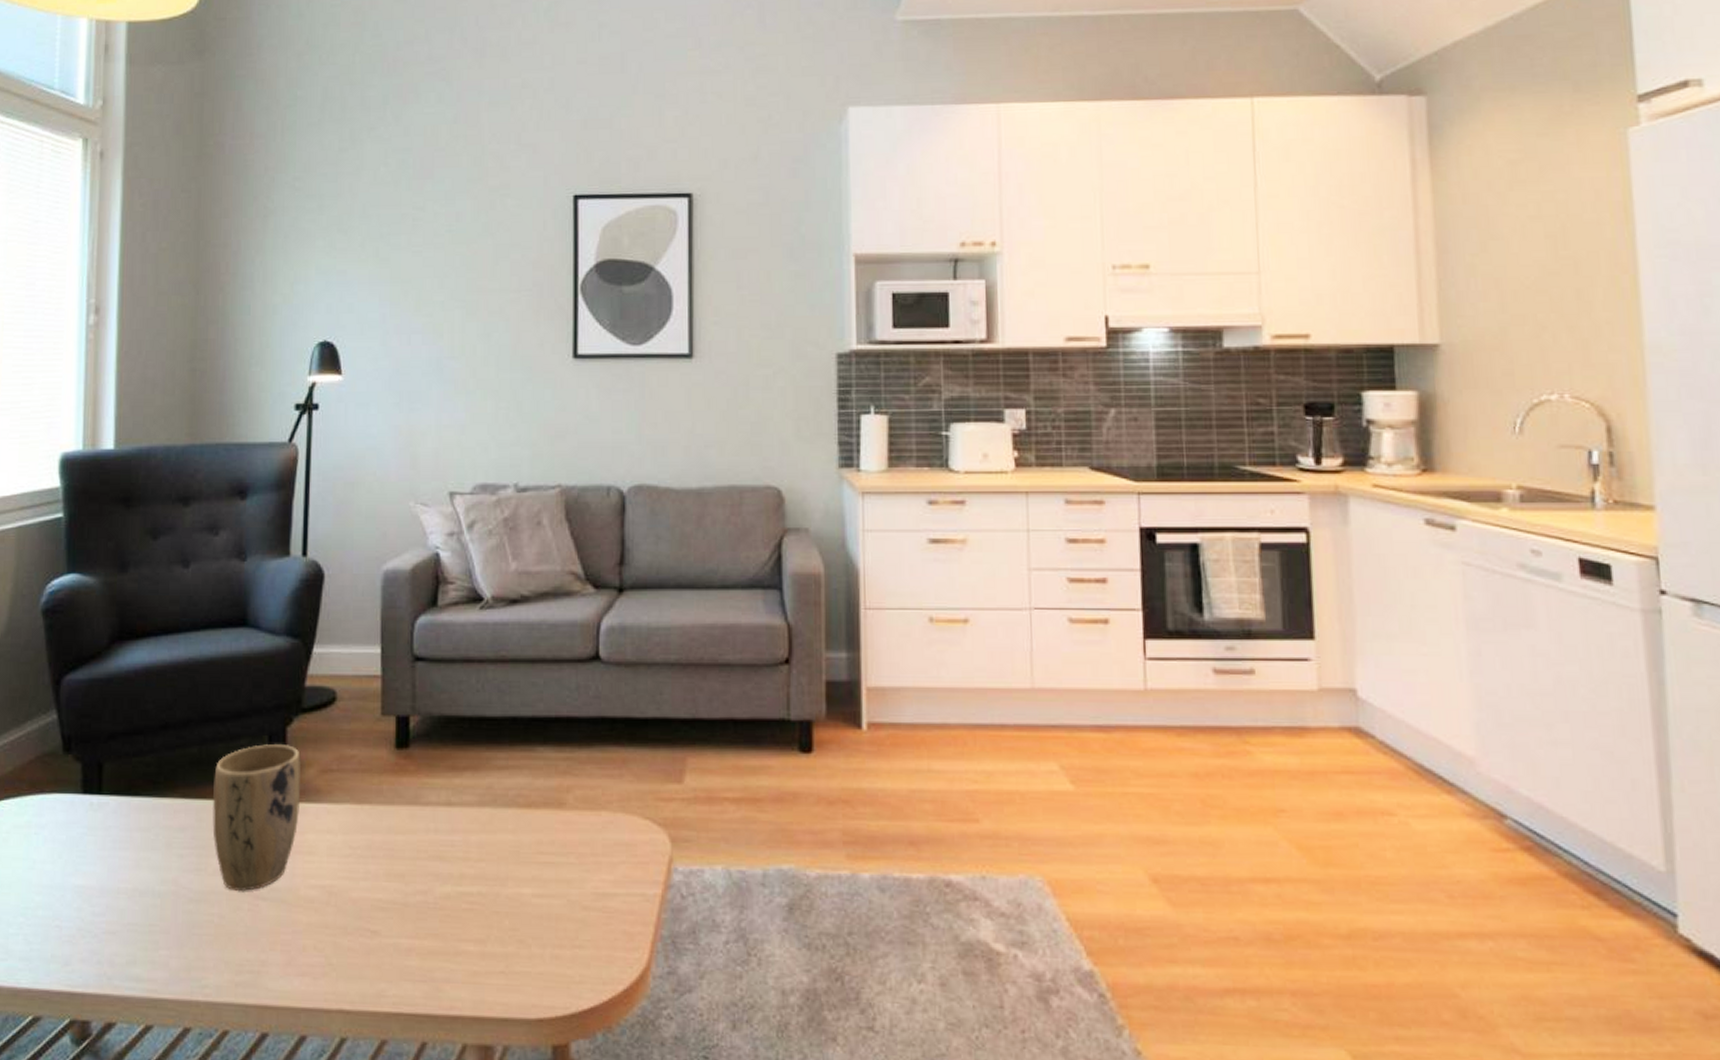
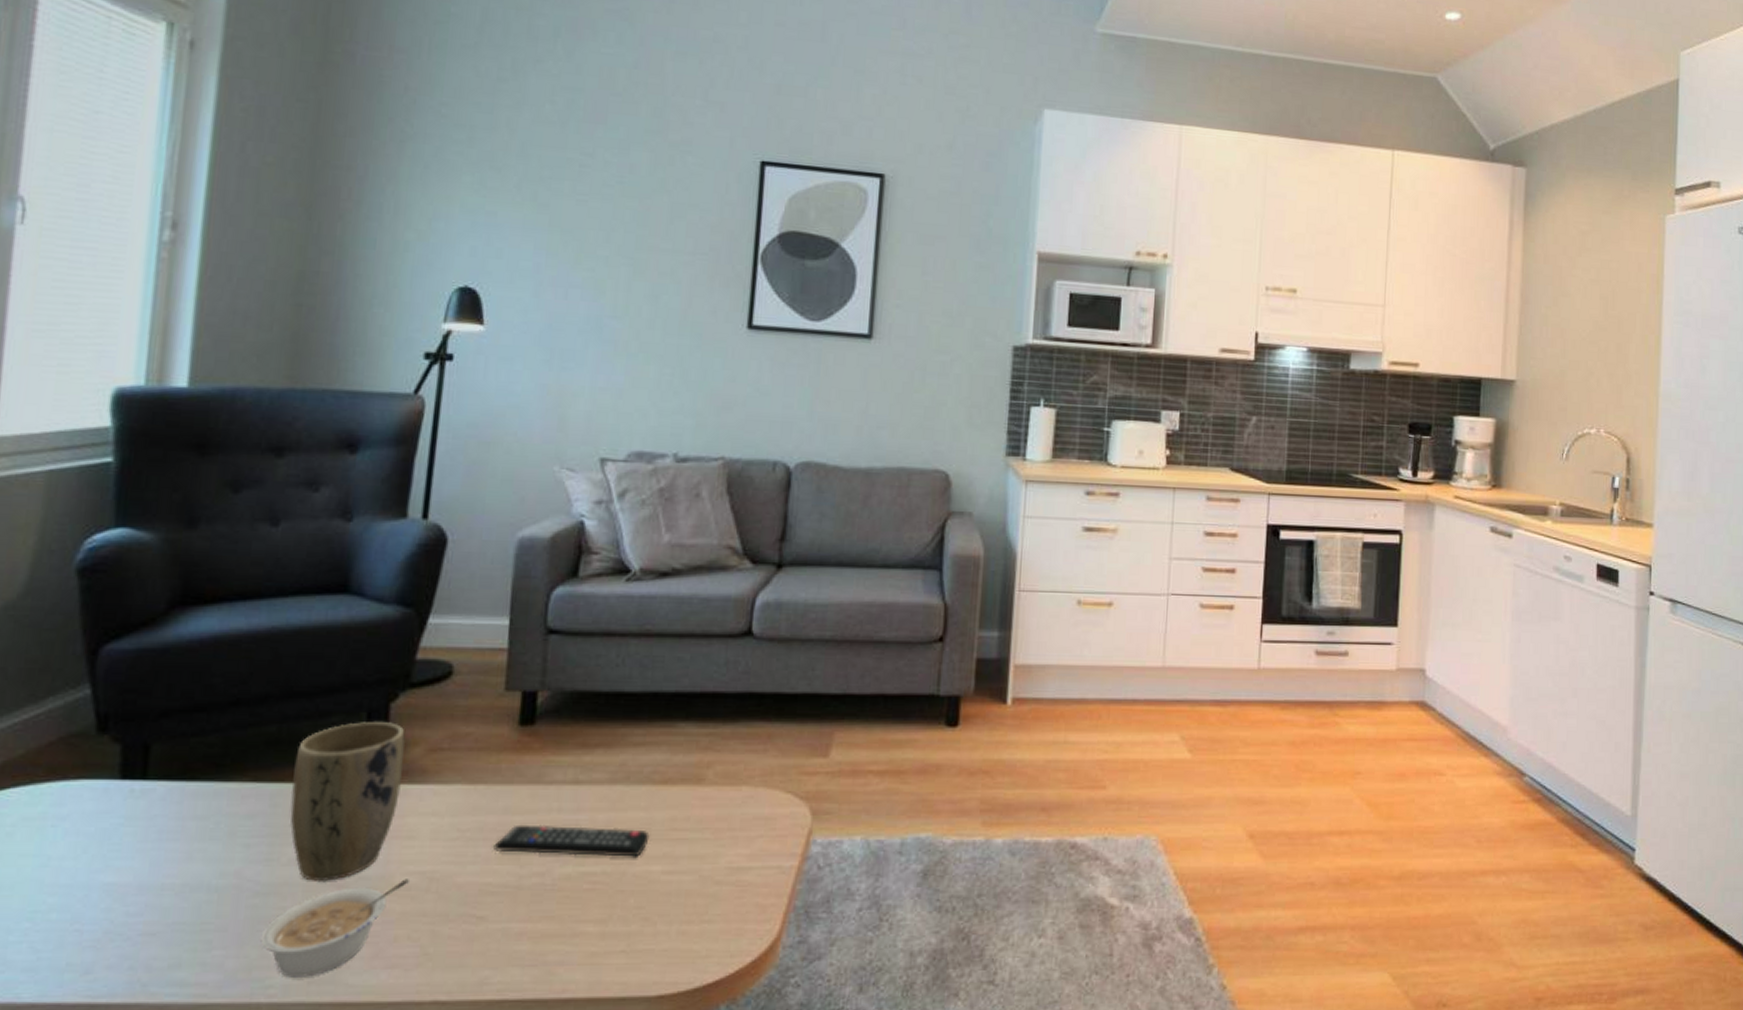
legume: none [196,892,312,980] -> present [260,879,409,978]
remote control: none [381,844,519,879] -> present [493,824,650,857]

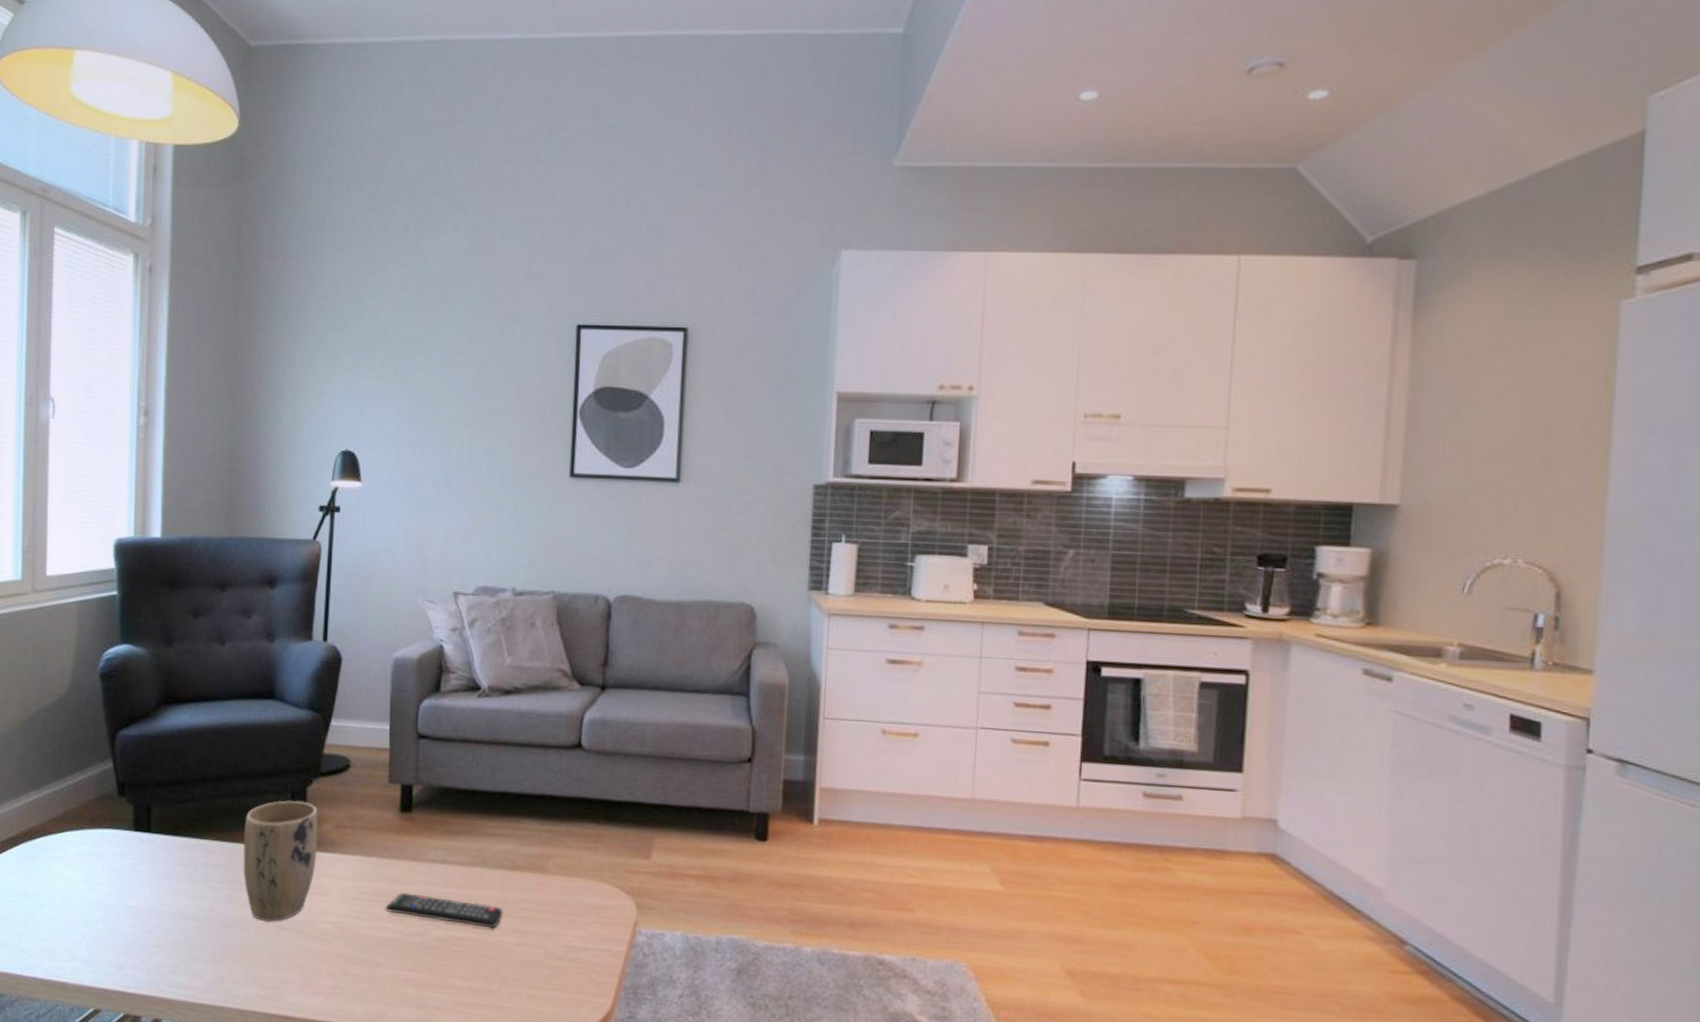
legume: present [260,879,409,978] -> none [228,926,326,993]

